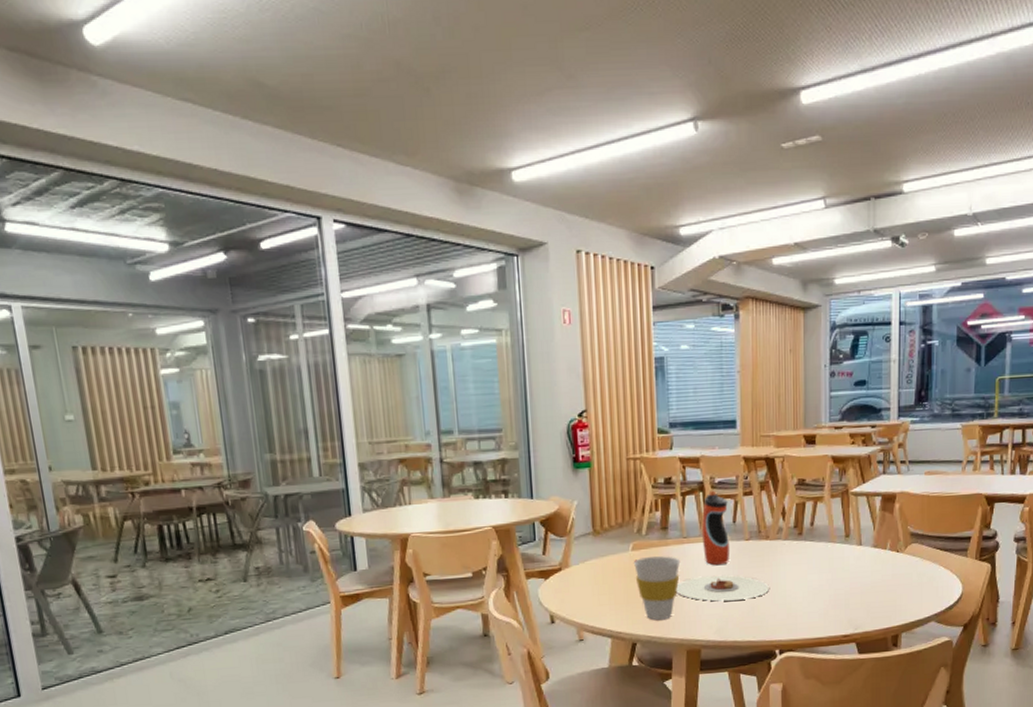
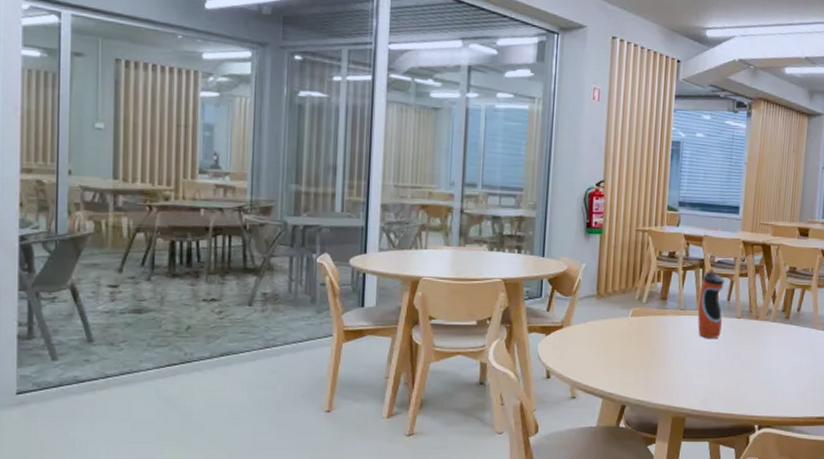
cup: present [633,556,681,620] -> none [631,324,676,386]
plate: present [676,575,769,602] -> none [668,348,755,374]

